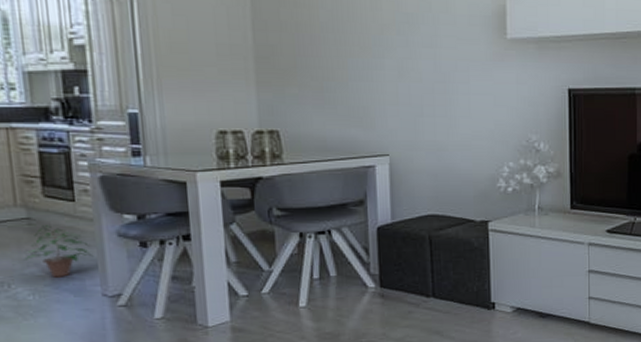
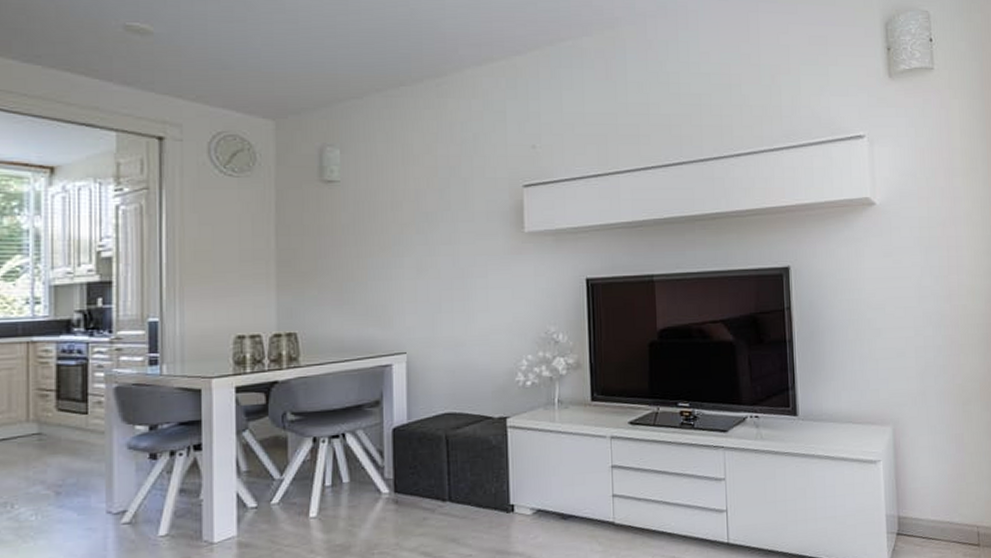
potted plant: present [24,225,94,278] -> none [31,440,102,496]

